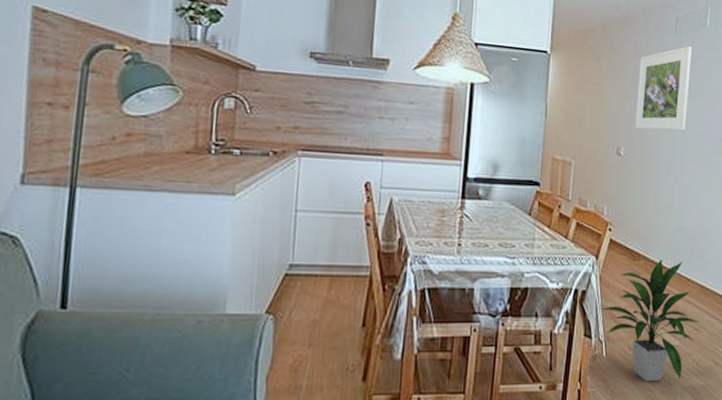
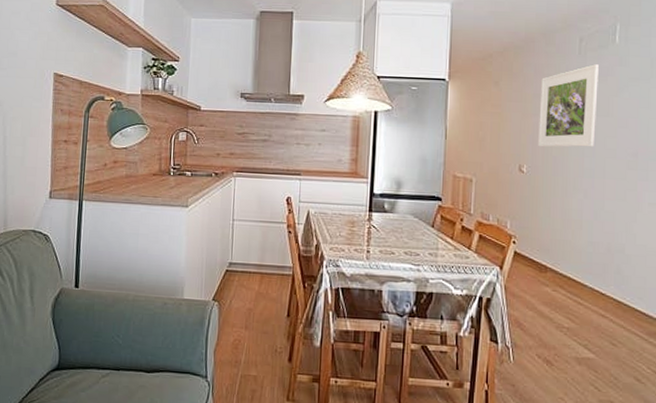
indoor plant: present [600,258,700,382] -> none [506,272,618,393]

